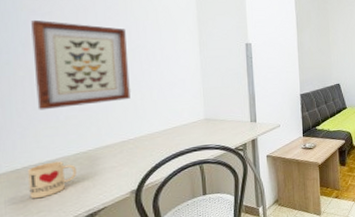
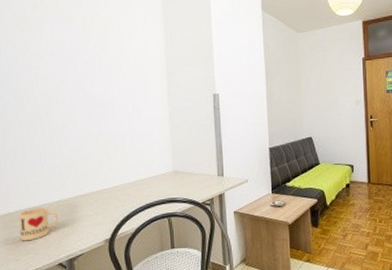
wall art: present [31,19,130,110] -> none [22,74,105,159]

